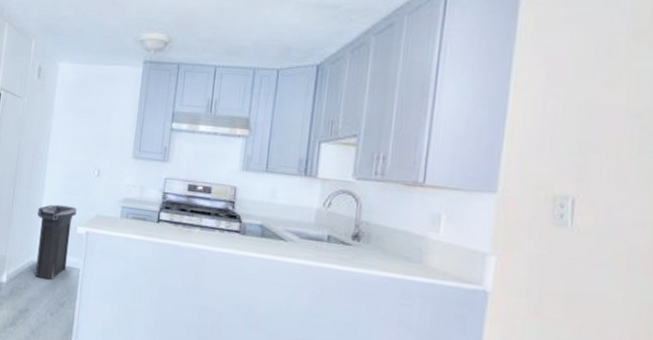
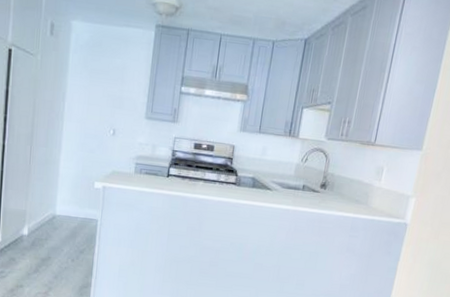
trash can: present [35,204,77,280] -> none [55,161,94,231]

